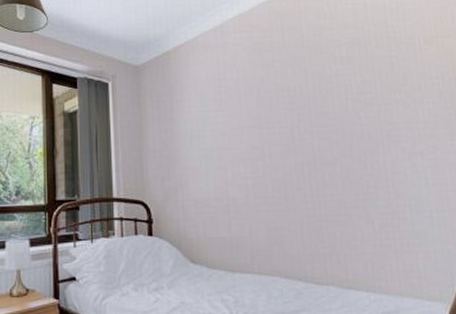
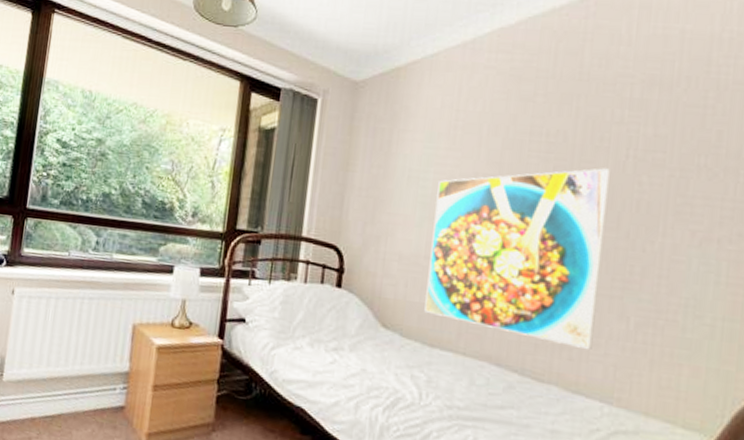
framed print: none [215,110,352,252] -> present [424,168,610,349]

